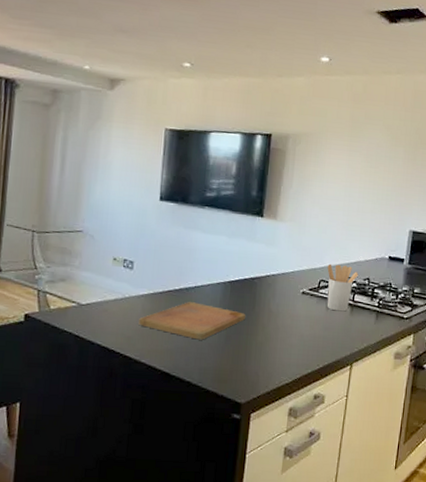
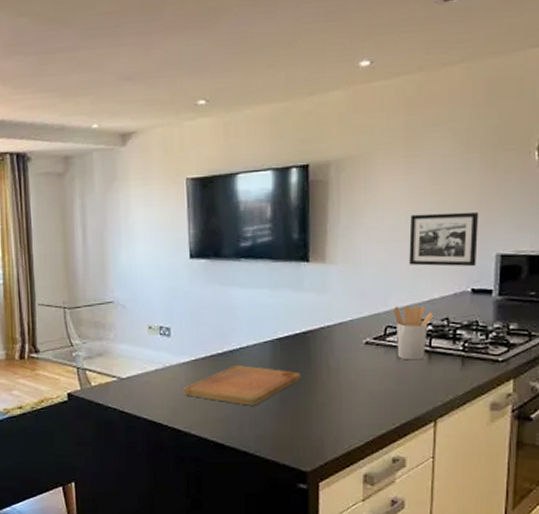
picture frame: none [343,189,400,239] -> present [409,212,479,267]

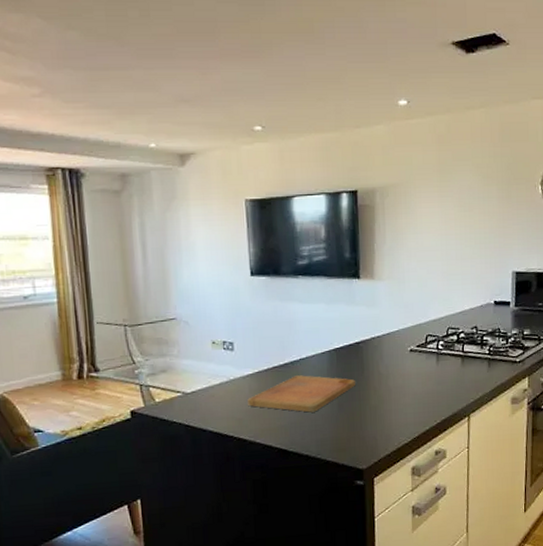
utensil holder: present [394,305,434,360] -> none [432,316,465,364]
picture frame: present [409,212,479,267] -> none [443,235,498,282]

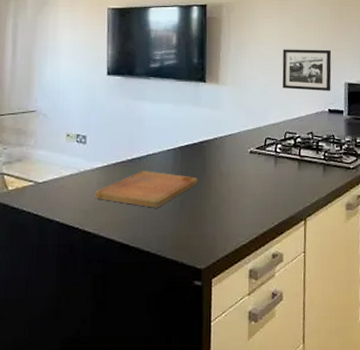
picture frame: none [443,235,498,282] -> present [282,49,332,92]

